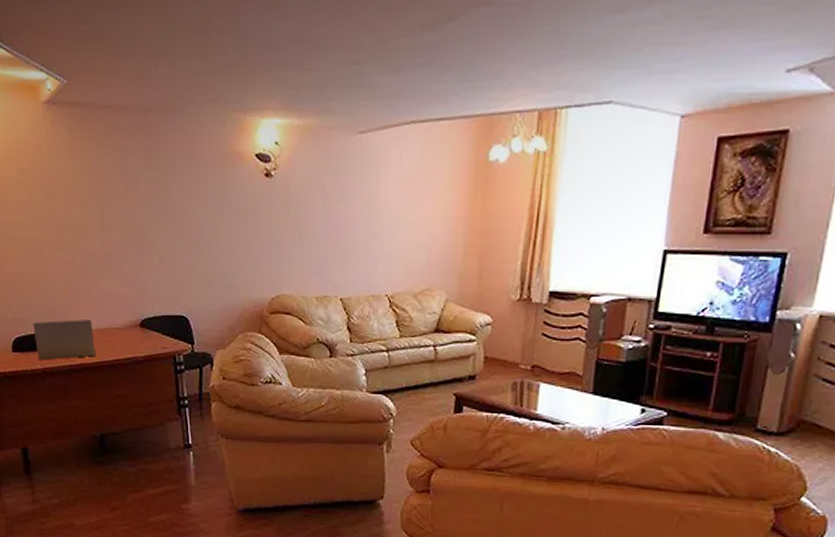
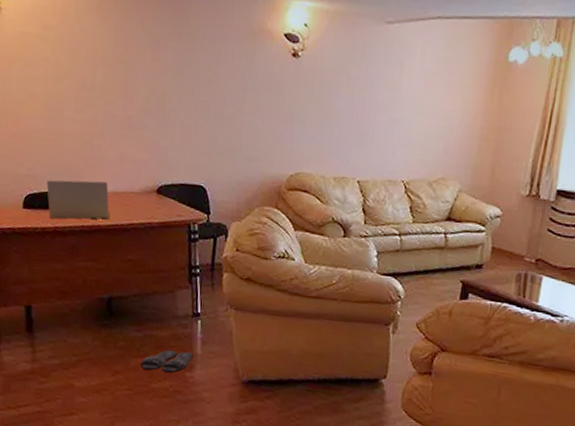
slippers: none [137,483,188,506] -> present [141,350,194,373]

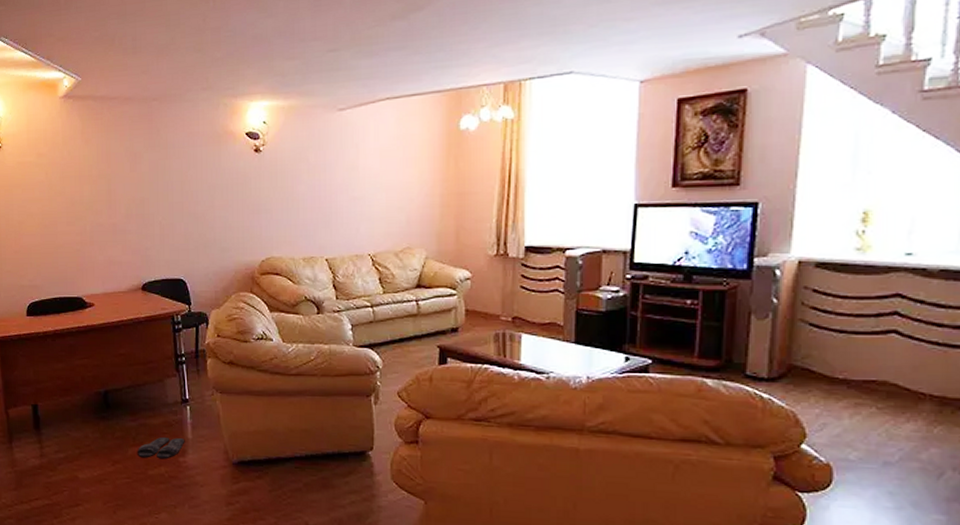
laptop: present [46,180,109,219] -> none [46,285,101,323]

